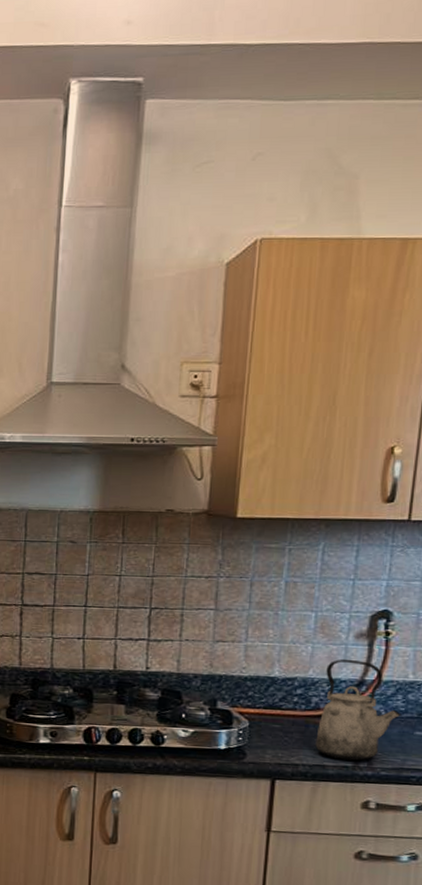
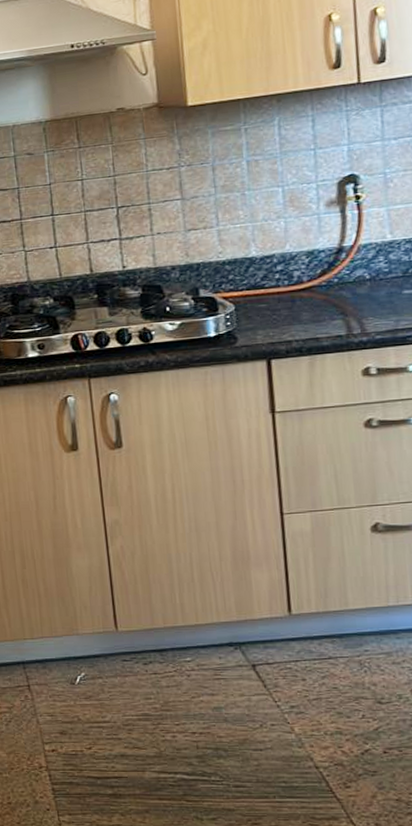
kettle: present [315,658,401,761] -> none [302,228,386,330]

